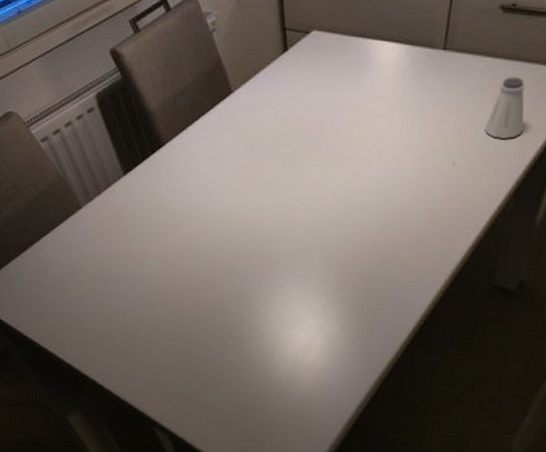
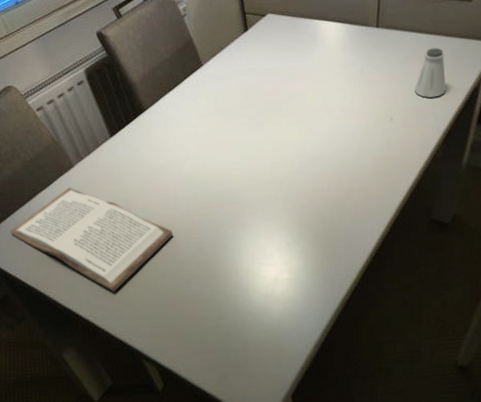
book: none [10,231,192,351] -> present [10,187,173,292]

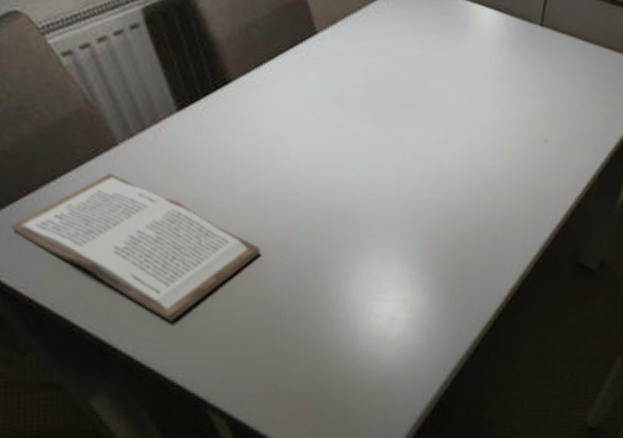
saltshaker: present [414,48,446,98] -> none [574,62,613,123]

